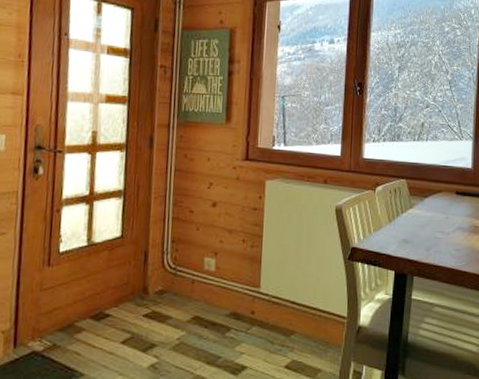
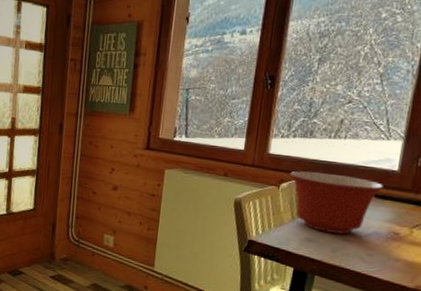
mixing bowl: none [383,174,463,232] -> present [290,171,385,235]

